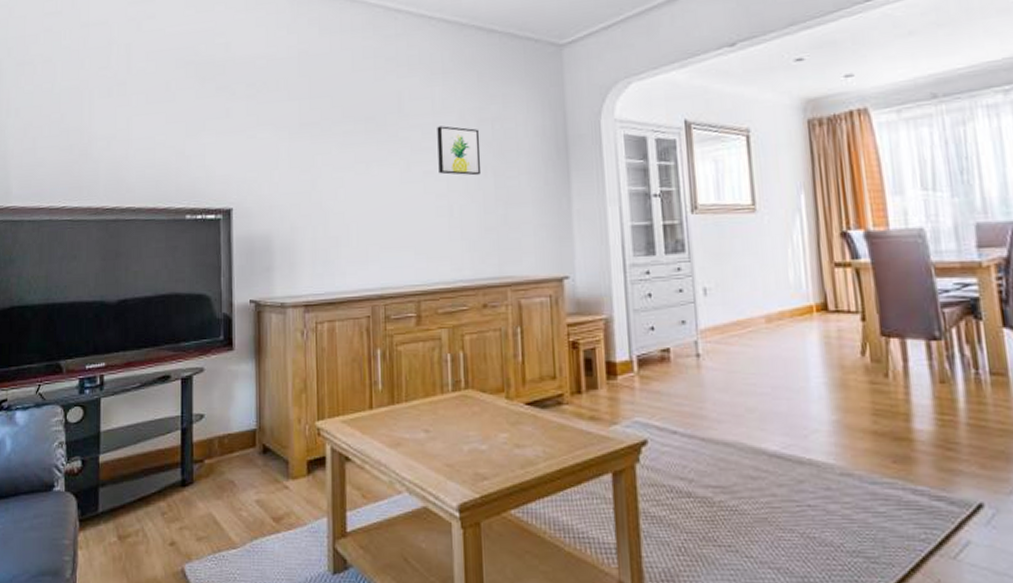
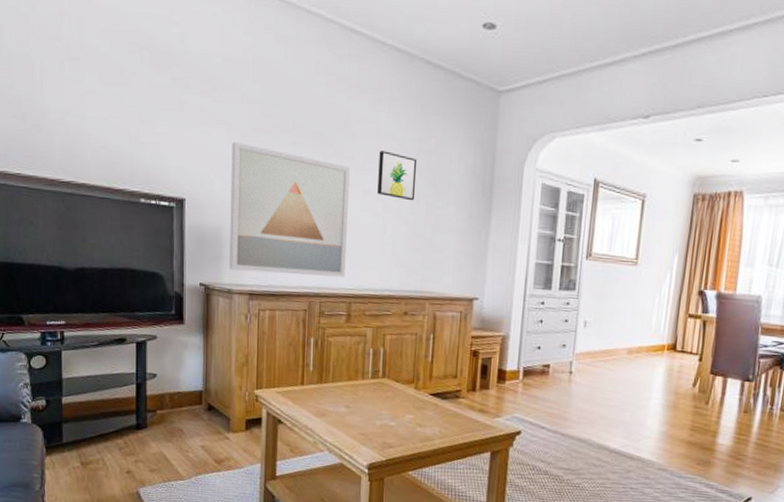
wall art: none [279,141,411,280] -> present [229,142,350,278]

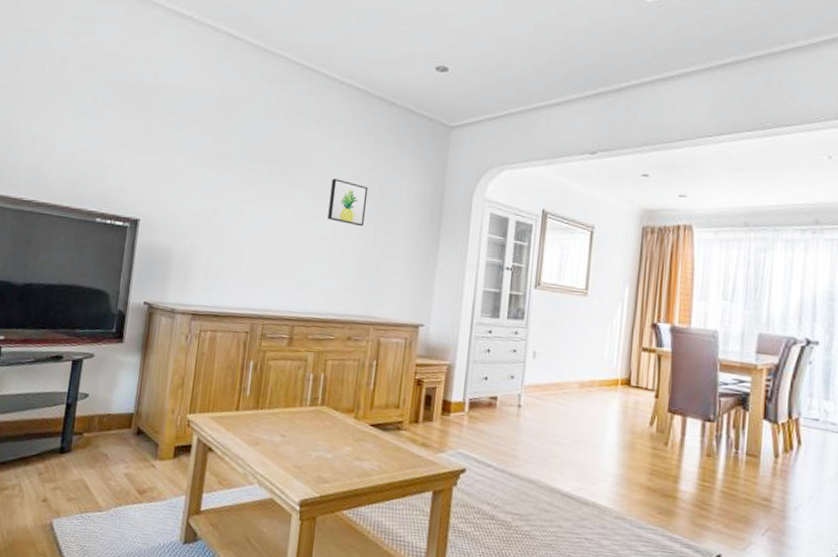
wall art: present [229,142,350,278] -> none [175,168,302,300]

